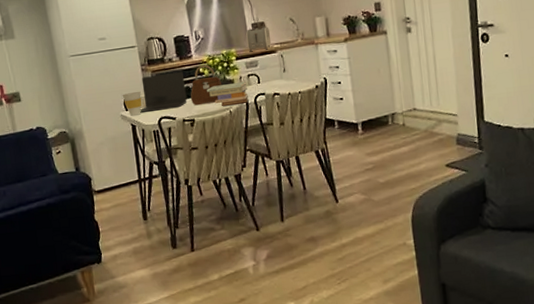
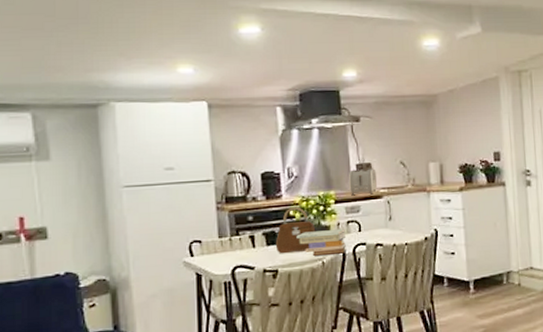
cup: present [122,91,142,117] -> none [188,233,213,264]
laptop: present [140,71,187,114] -> none [209,212,271,261]

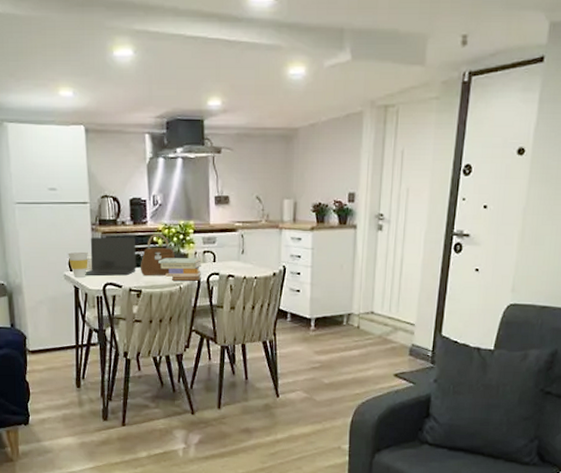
cup: none [188,233,213,264] -> present [68,251,88,278]
laptop: none [209,212,271,261] -> present [85,236,136,277]
toaster: present [349,168,378,196] -> none [208,201,234,227]

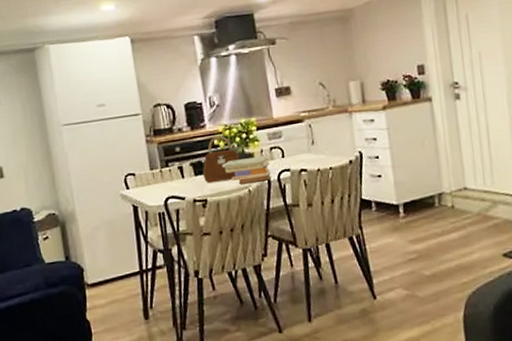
cup: present [68,251,88,278] -> none [122,166,146,196]
laptop: present [85,236,136,277] -> none [143,143,199,193]

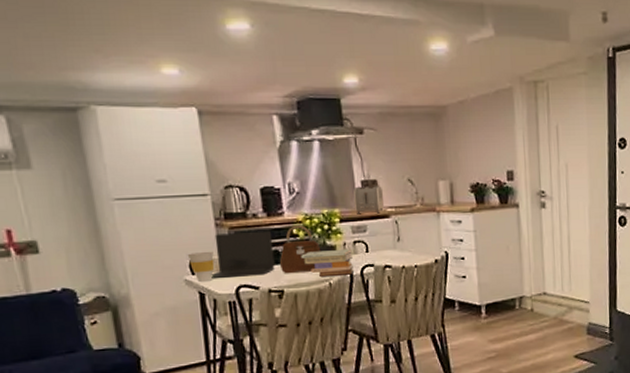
cup: none [122,166,146,196] -> present [187,251,215,283]
laptop: none [143,143,199,193] -> present [211,230,275,279]
toaster: none [268,92,298,122] -> present [354,186,385,215]

